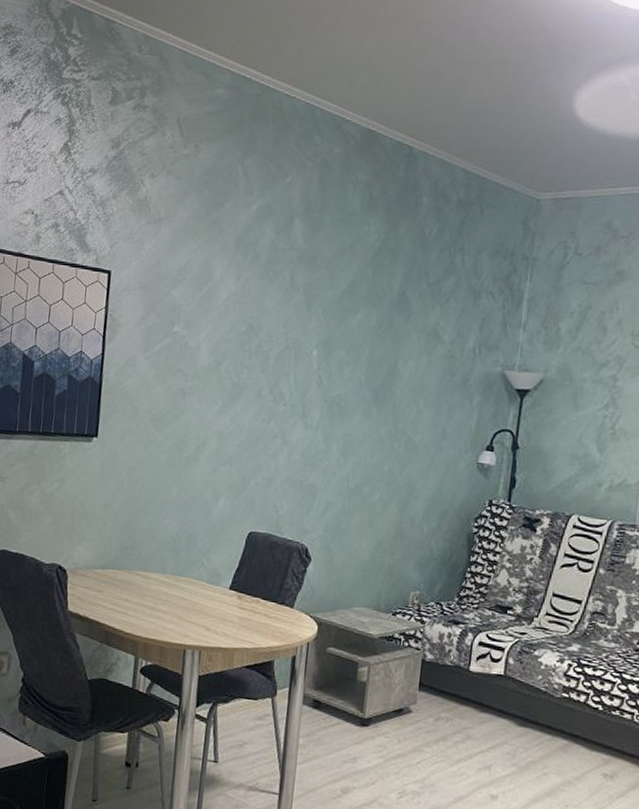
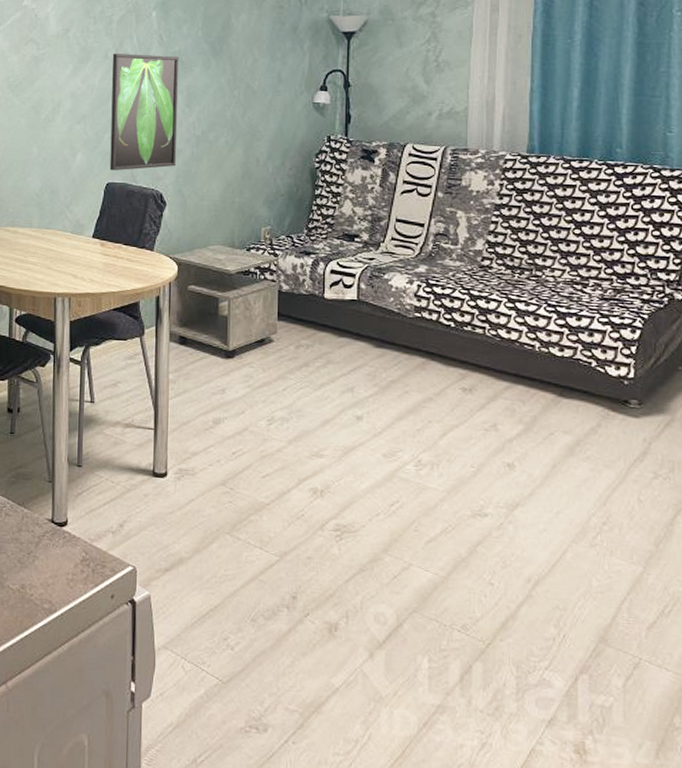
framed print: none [253,392,339,520] -> present [109,54,180,171]

